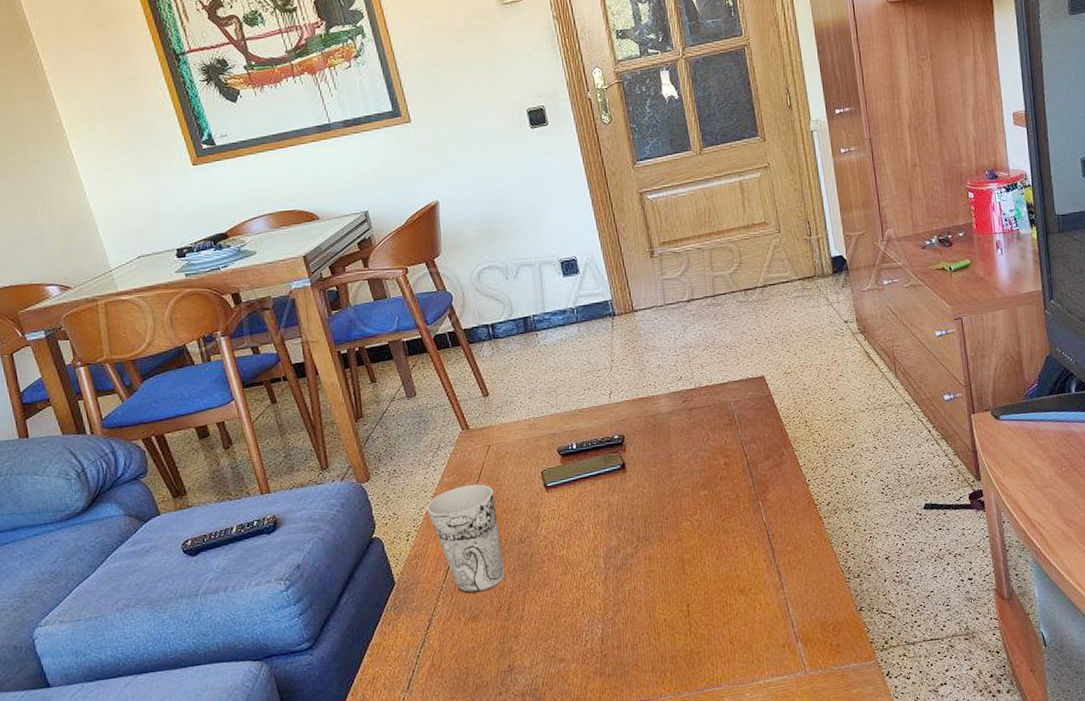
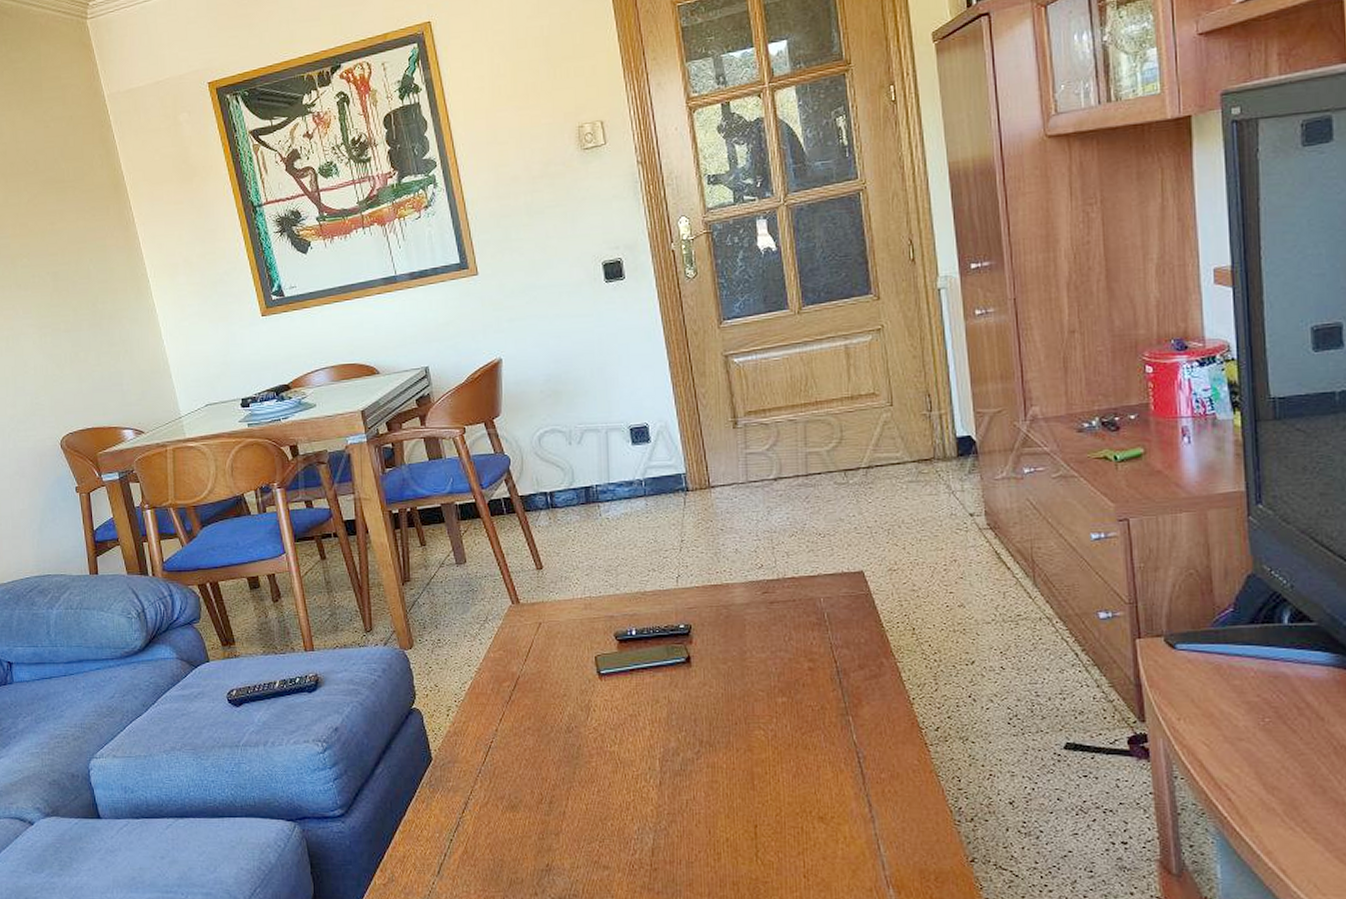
cup: present [426,484,505,594] -> none [469,663,548,780]

